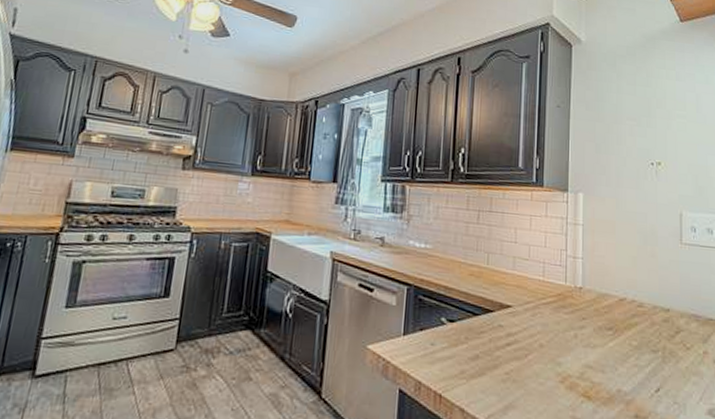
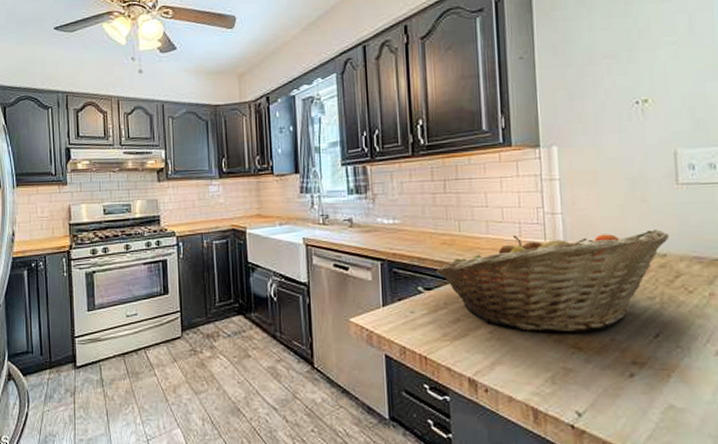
fruit basket: none [460,274,673,381] -> present [436,229,670,332]

